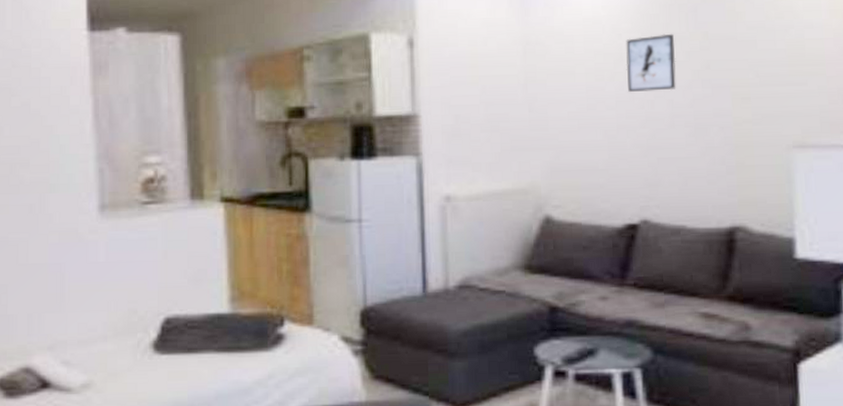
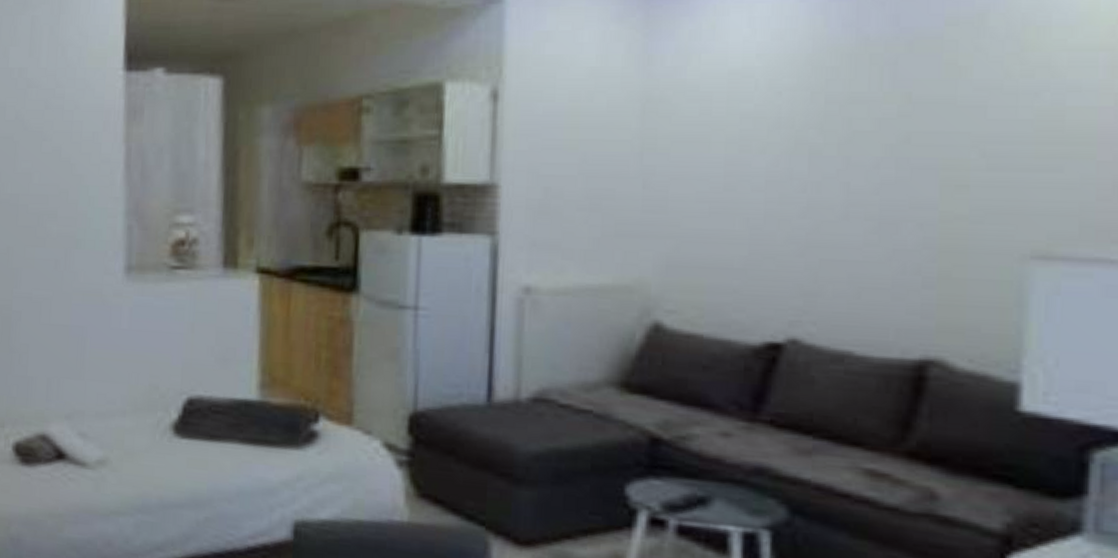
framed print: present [626,33,676,93] -> none [784,93,860,171]

